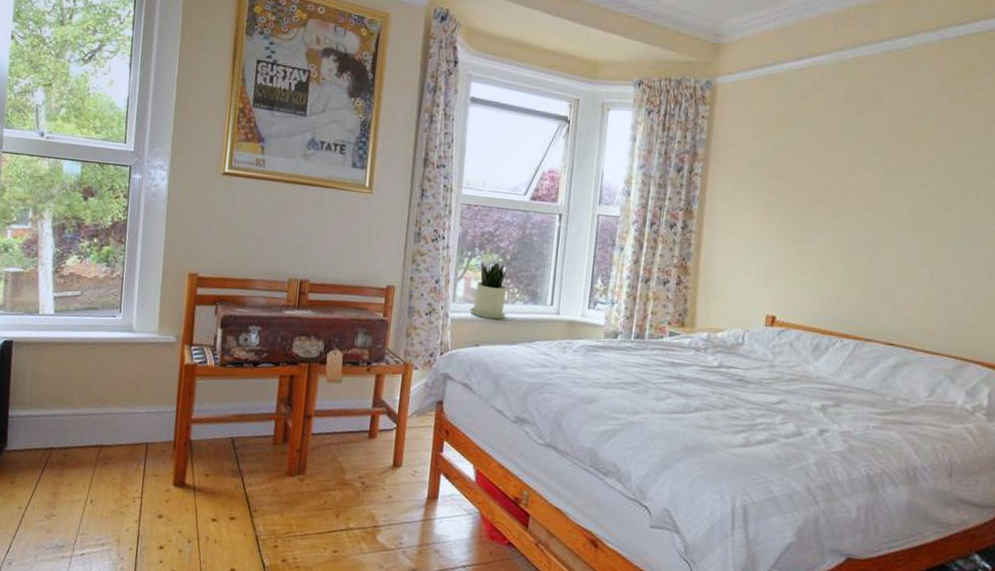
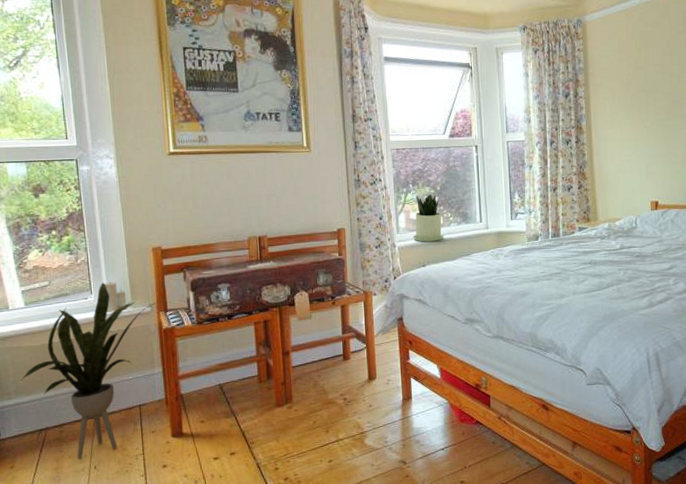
house plant: none [37,302,183,488] -> present [21,283,157,458]
candle: none [132,301,155,337] -> present [104,280,127,313]

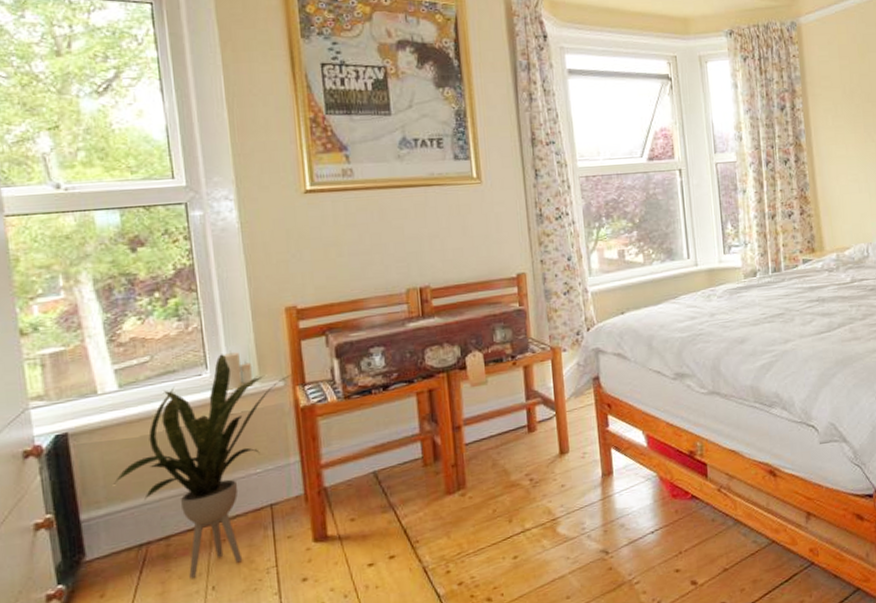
planter: present [413,193,444,242] -> none [608,227,646,285]

